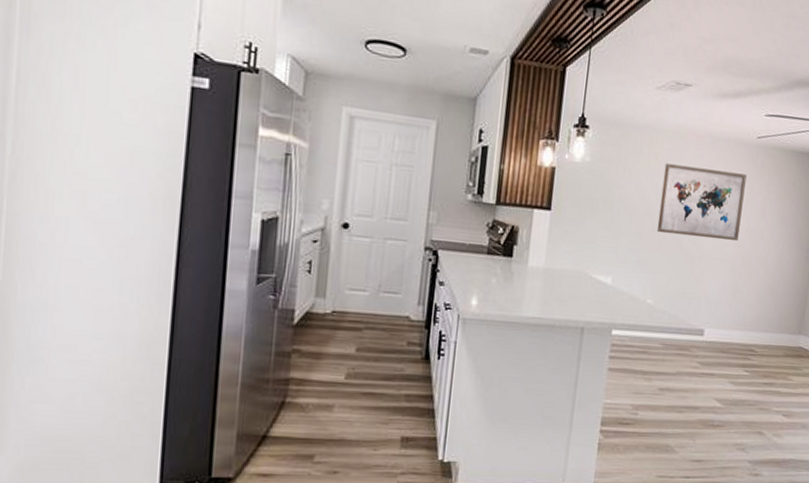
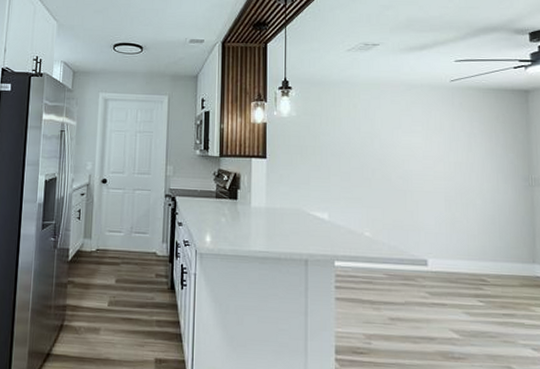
wall art: present [656,163,747,242] -> none [364,111,448,175]

